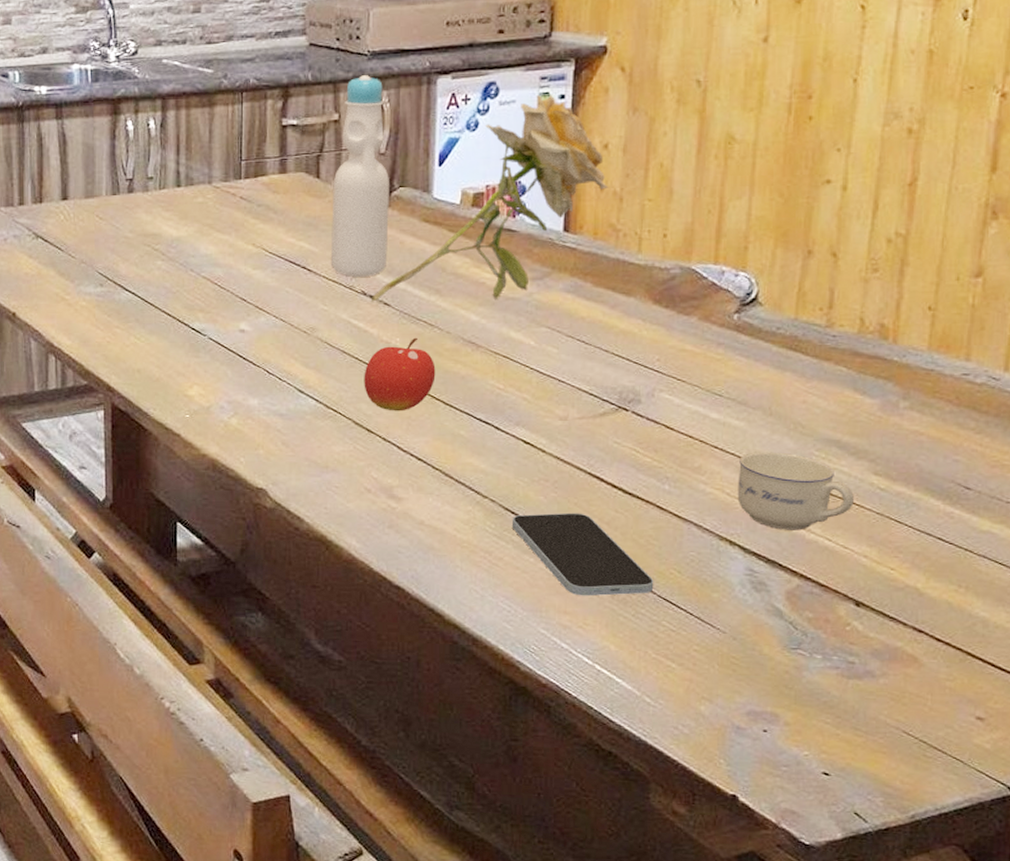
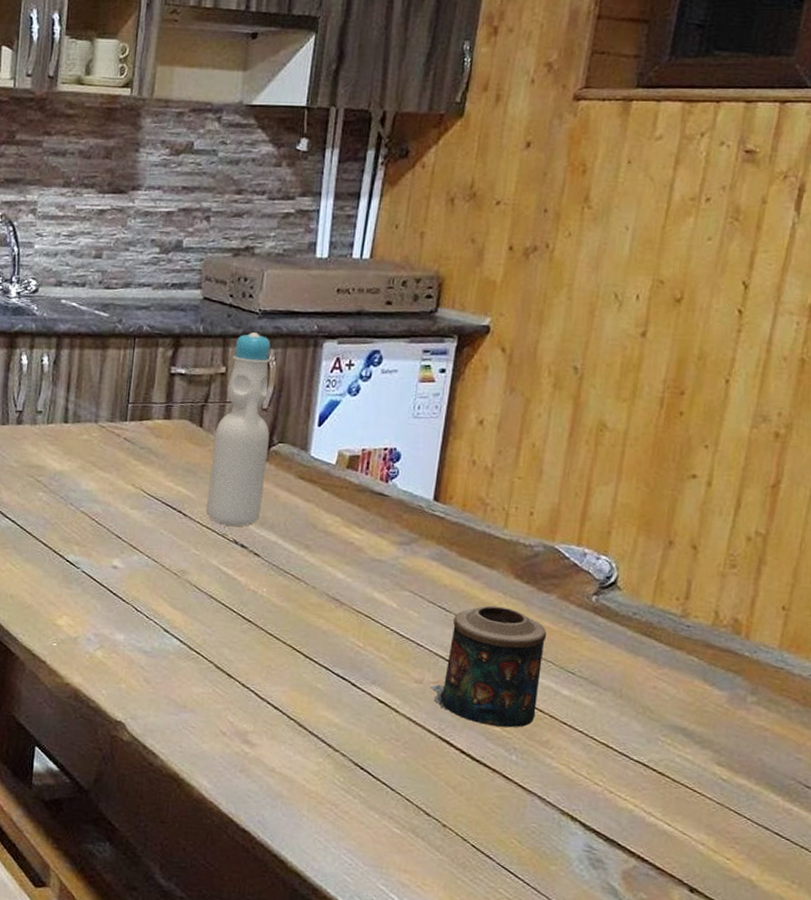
fruit: present [364,337,436,412] -> none [228,589,299,660]
flower: present [372,94,609,302] -> none [242,366,481,560]
smartphone: present [511,512,654,596] -> none [359,771,494,861]
candle: none [576,334,690,457] -> present [430,605,546,728]
cup: present [737,452,854,530] -> none [582,732,696,813]

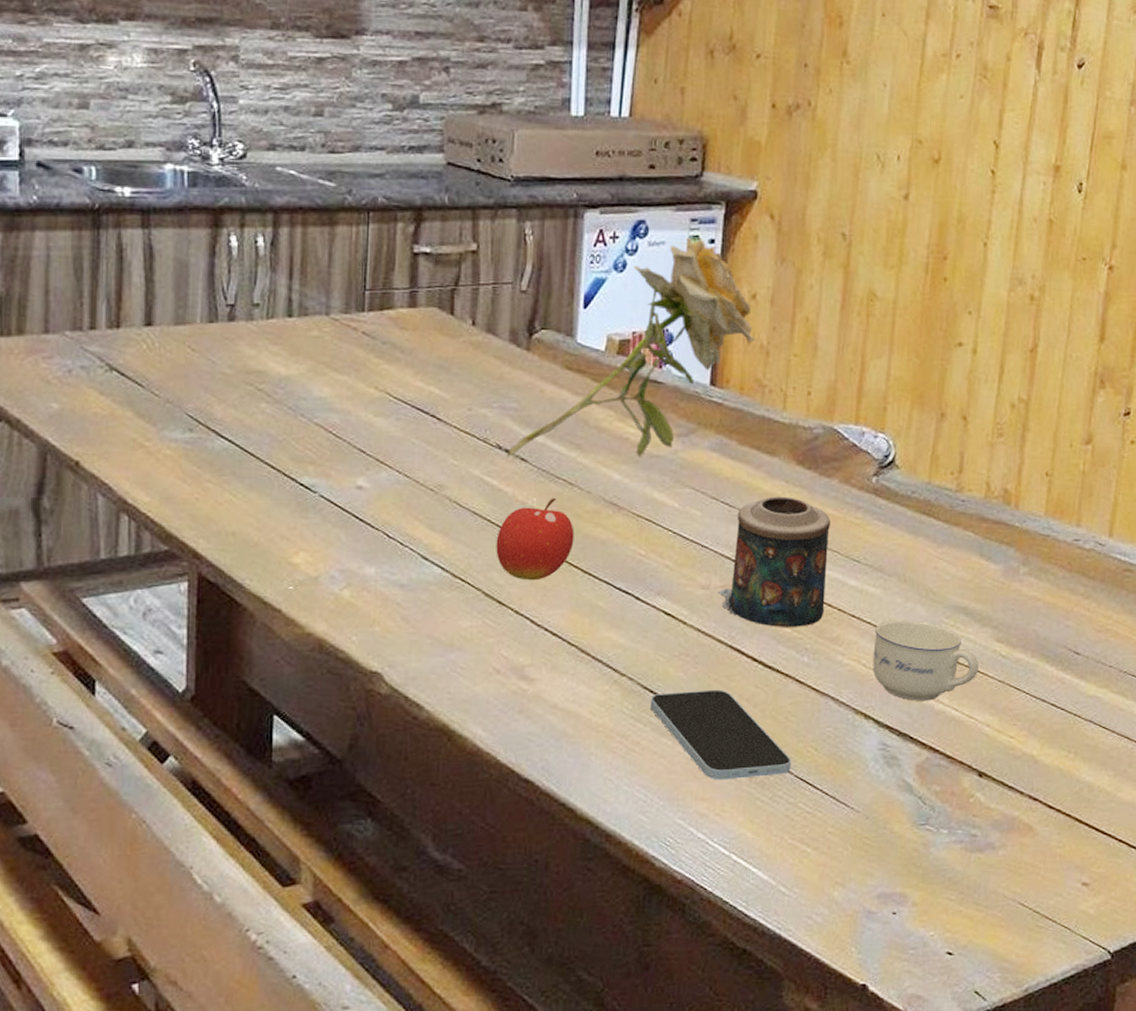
bottle: present [206,332,271,527] -> none [464,203,530,428]
fruit: none [228,589,299,660] -> present [496,497,575,581]
flower: none [242,366,481,560] -> present [507,237,756,457]
smartphone: none [359,771,494,861] -> present [650,689,792,781]
cup: none [582,732,696,813] -> present [872,620,979,701]

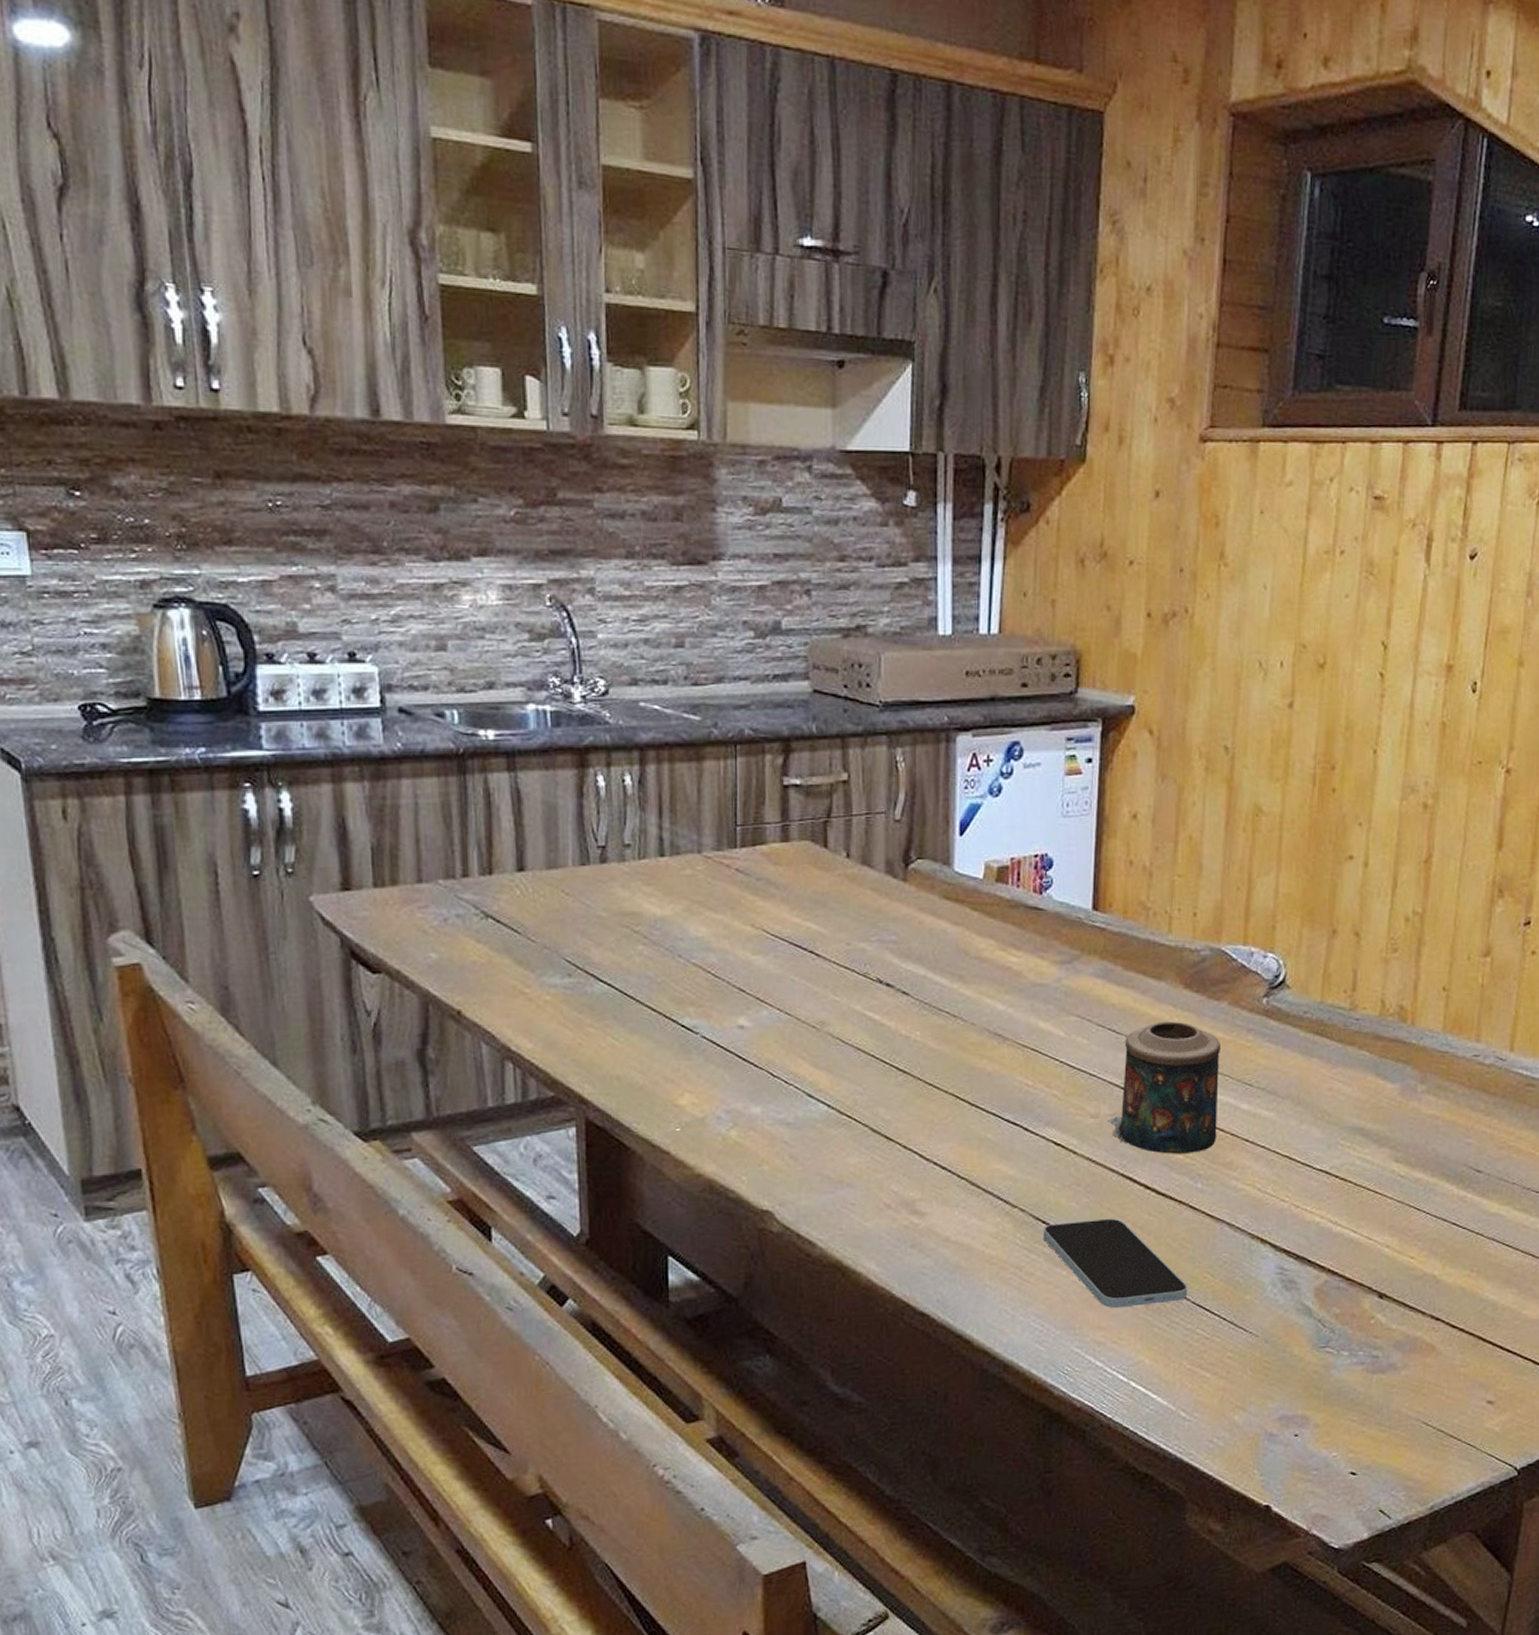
fruit: present [496,497,575,581] -> none [881,1030,960,1115]
flower: present [507,237,756,457] -> none [888,757,1138,991]
cup: present [872,620,979,701] -> none [1268,1142,1377,1224]

